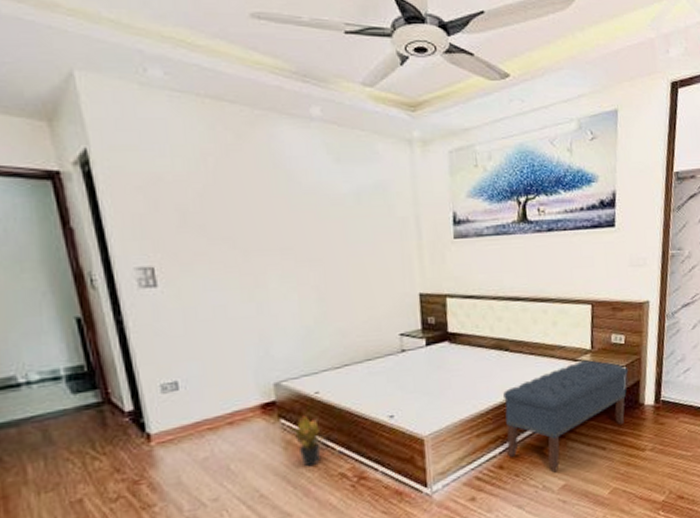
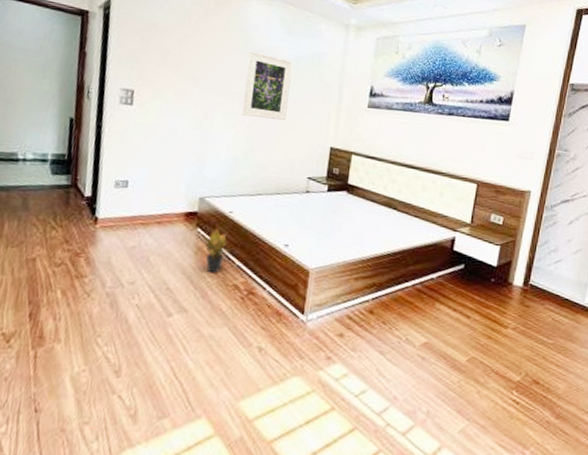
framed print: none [294,191,358,274] -> present [242,51,293,120]
bench: present [503,360,629,473] -> none [379,232,503,329]

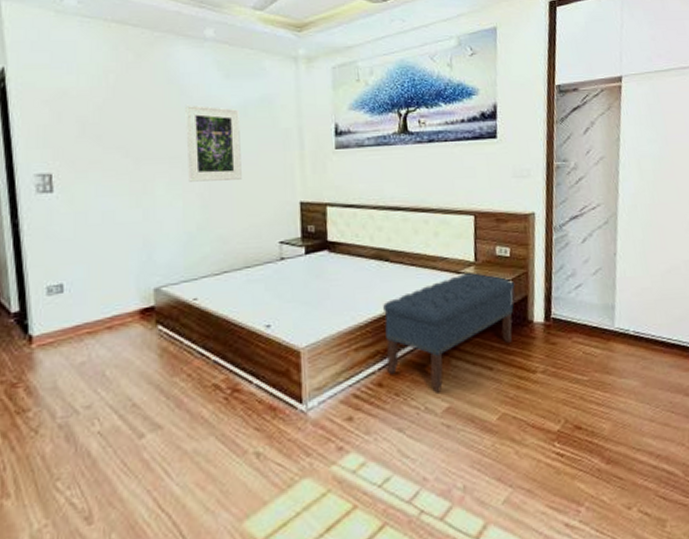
potted plant: present [201,229,228,274] -> none [164,322,199,376]
bench: none [379,232,503,329] -> present [383,273,515,393]

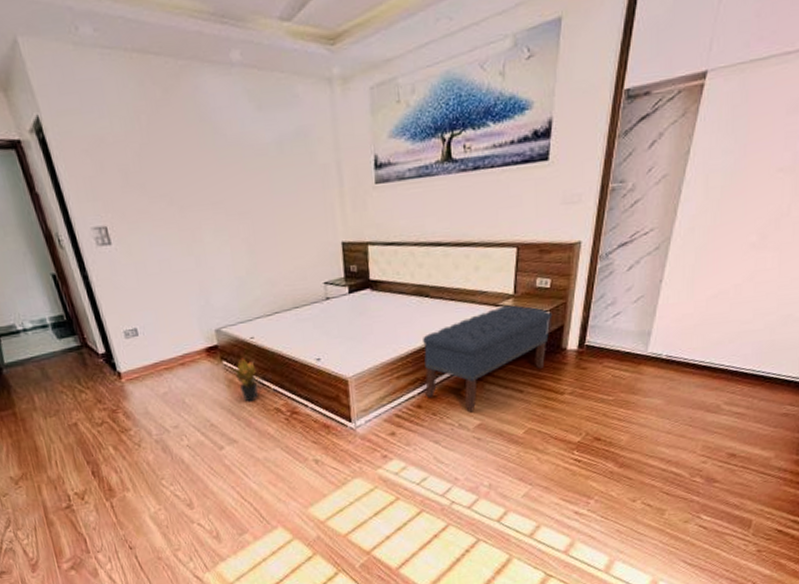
potted plant: none [164,322,199,376] -> present [229,358,260,402]
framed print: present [185,104,242,182] -> none [220,144,284,227]

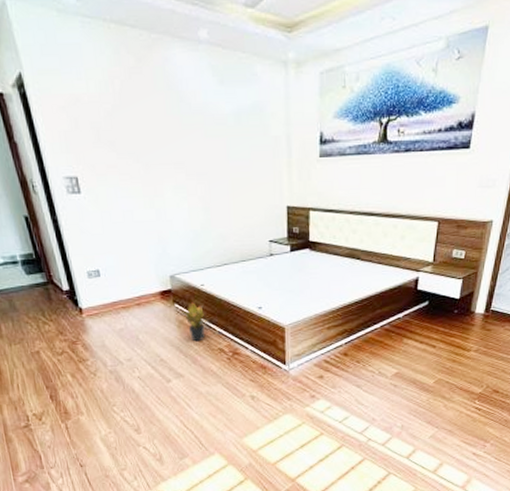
bench: present [423,305,553,413] -> none [352,271,465,362]

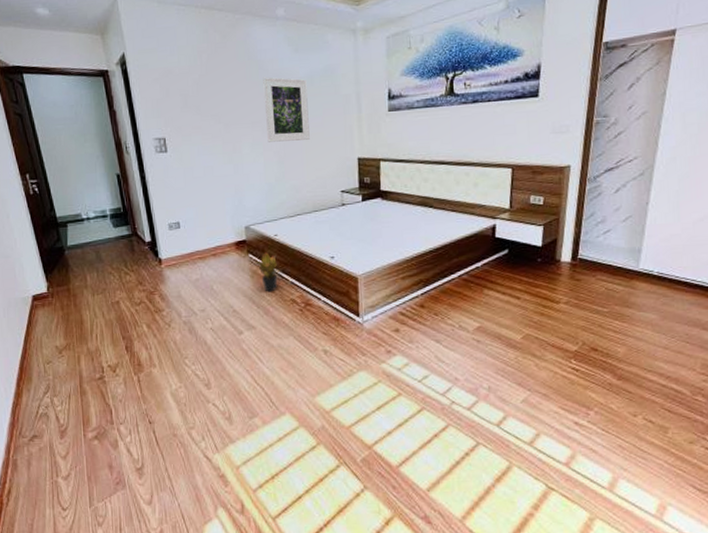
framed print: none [185,111,237,186] -> present [263,77,310,142]

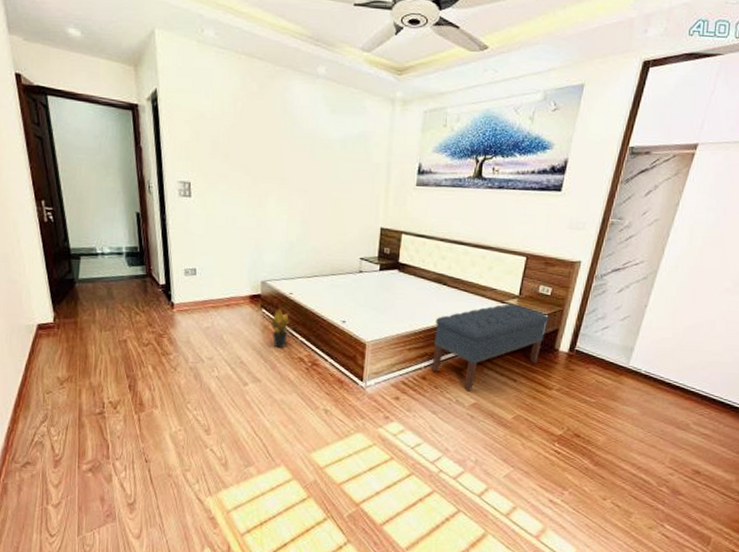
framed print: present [263,77,310,142] -> none [294,134,340,203]
bench: none [427,218,546,315] -> present [431,304,550,392]

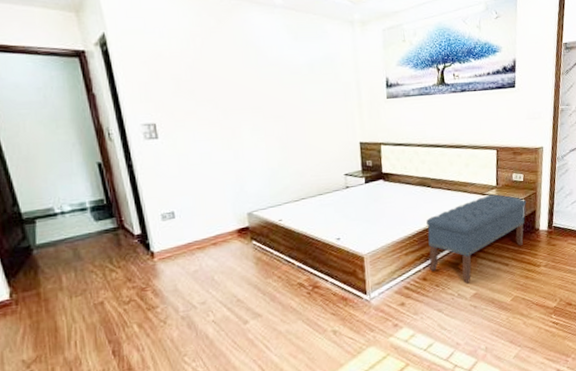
potted plant: present [266,309,291,348] -> none [258,238,286,278]

